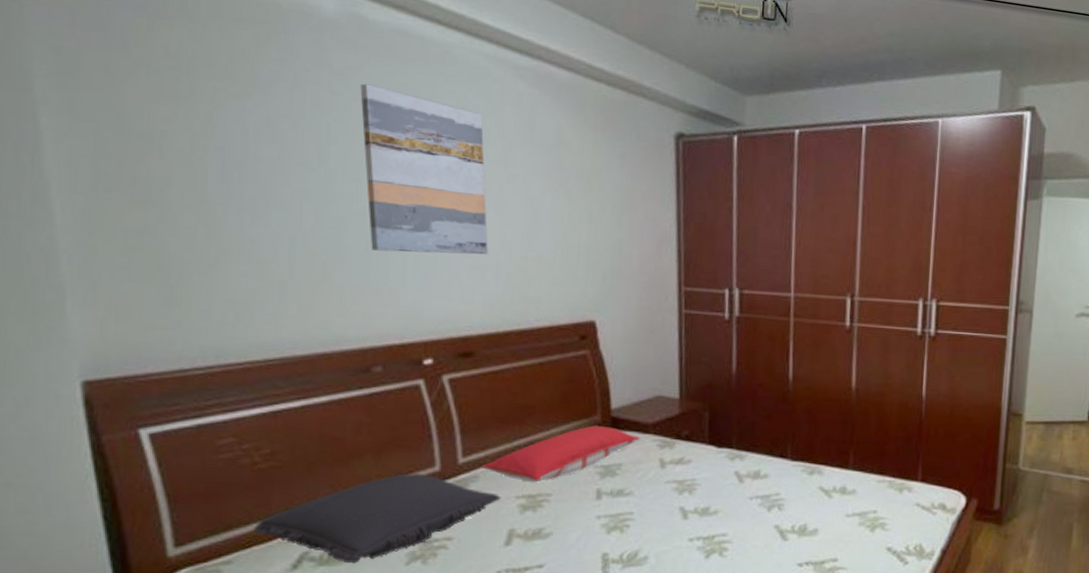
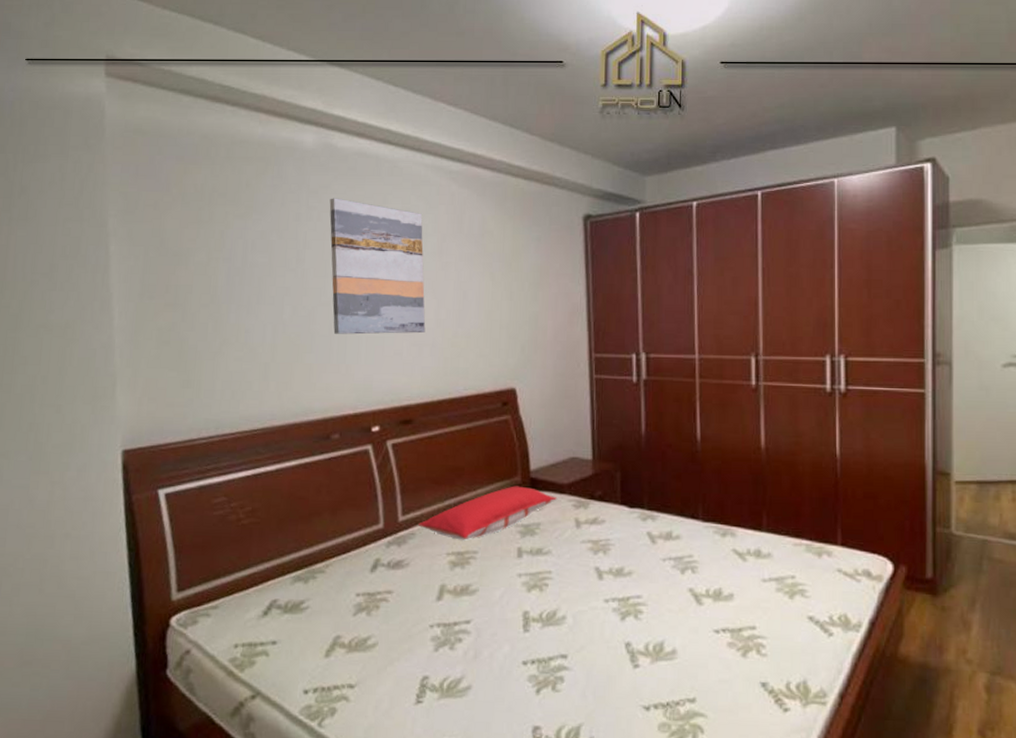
pillow: present [254,472,501,564] -> none [236,529,434,613]

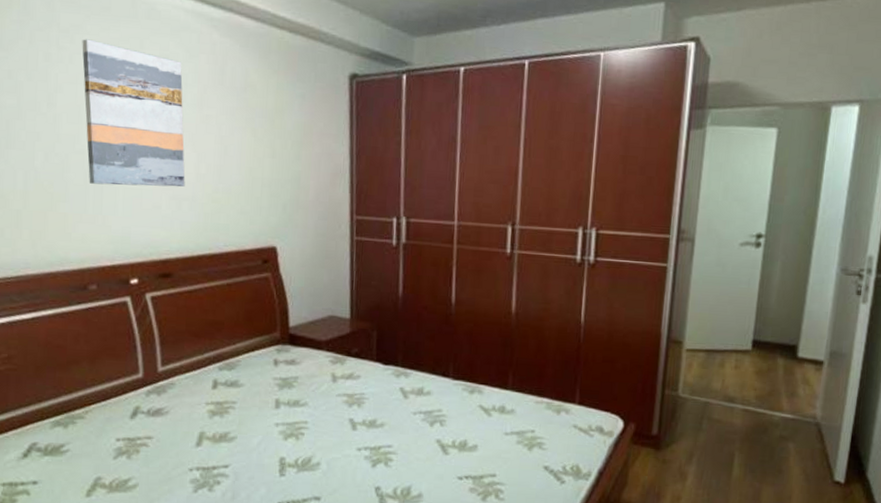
pillow: present [417,486,558,540] -> none [177,341,316,391]

